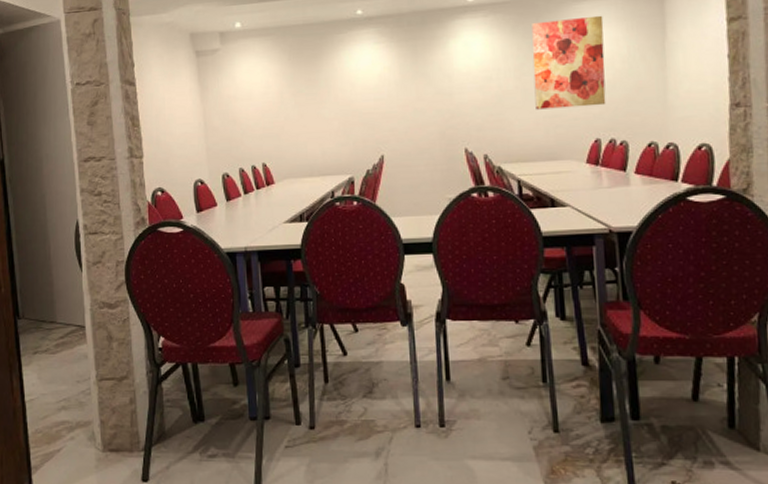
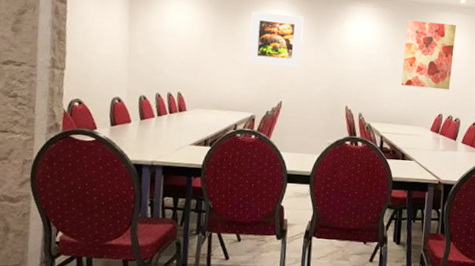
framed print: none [333,47,399,116] -> present [248,11,304,68]

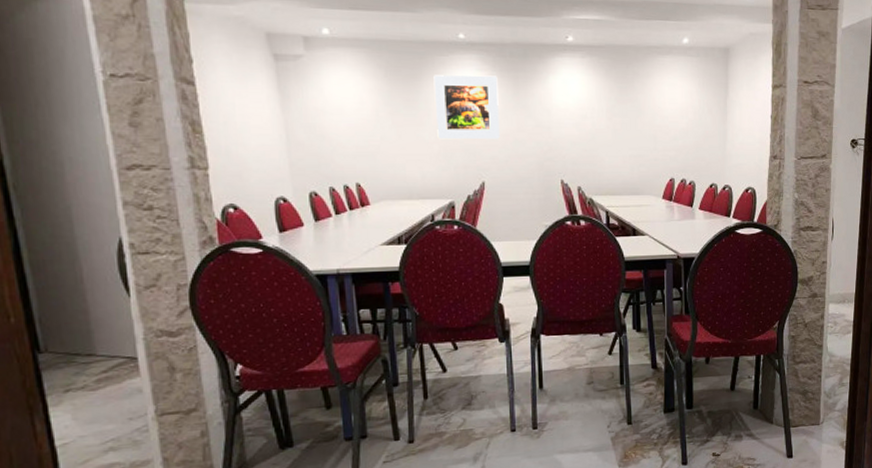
wall art: present [401,19,457,90] -> none [622,68,681,150]

